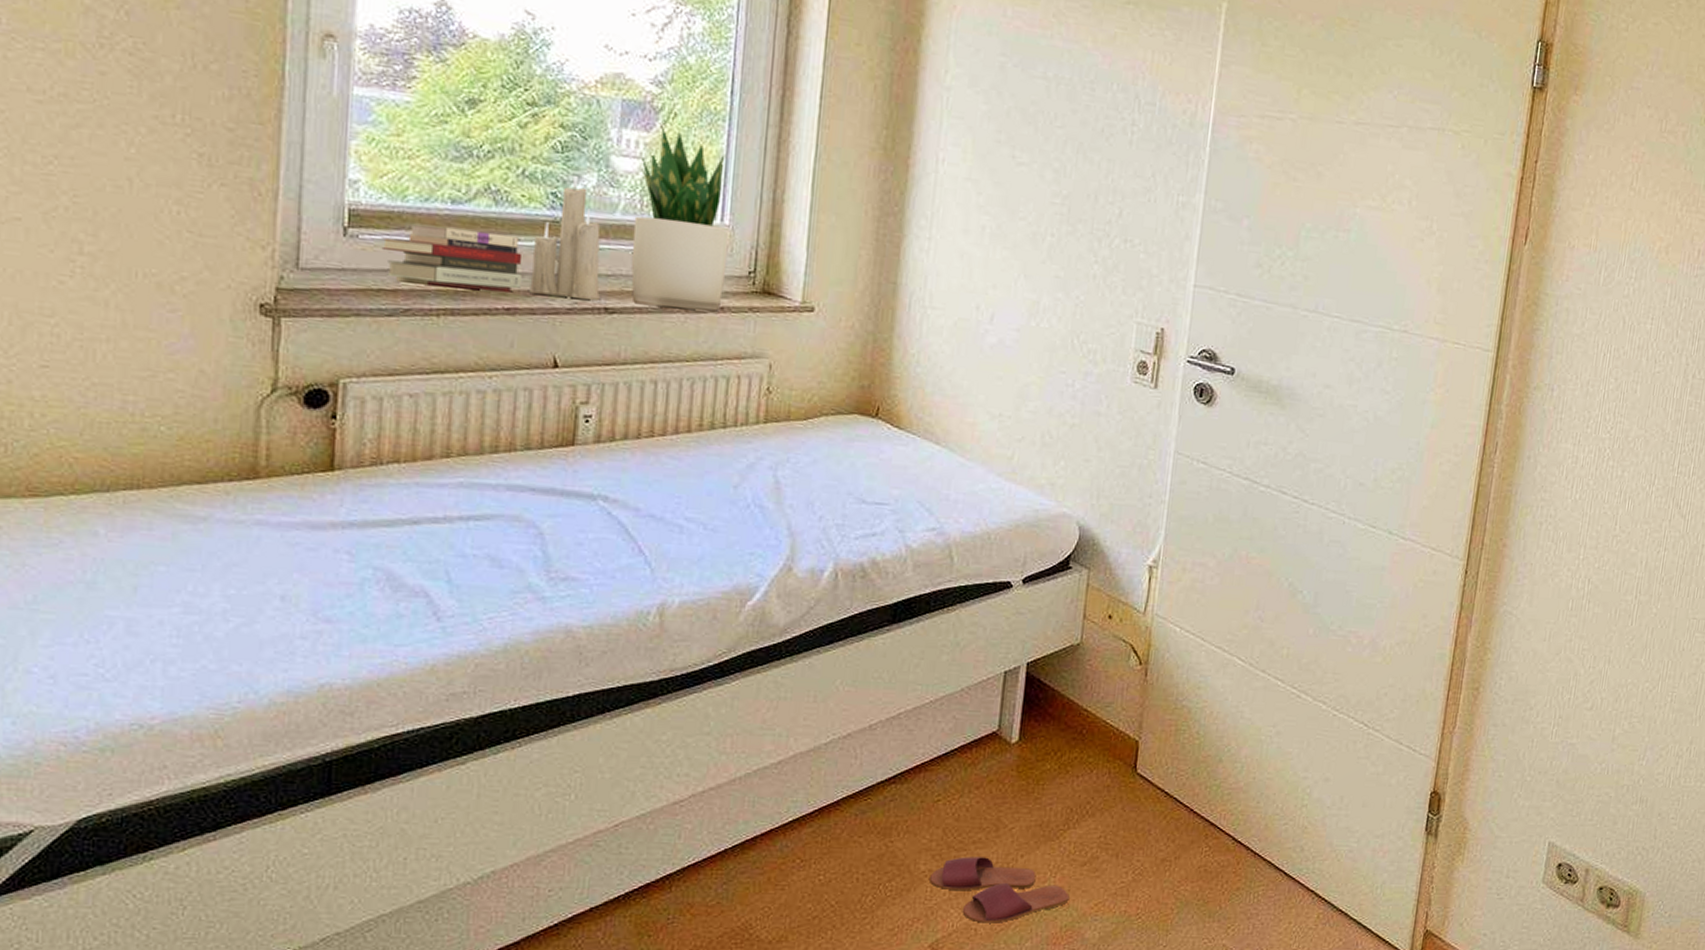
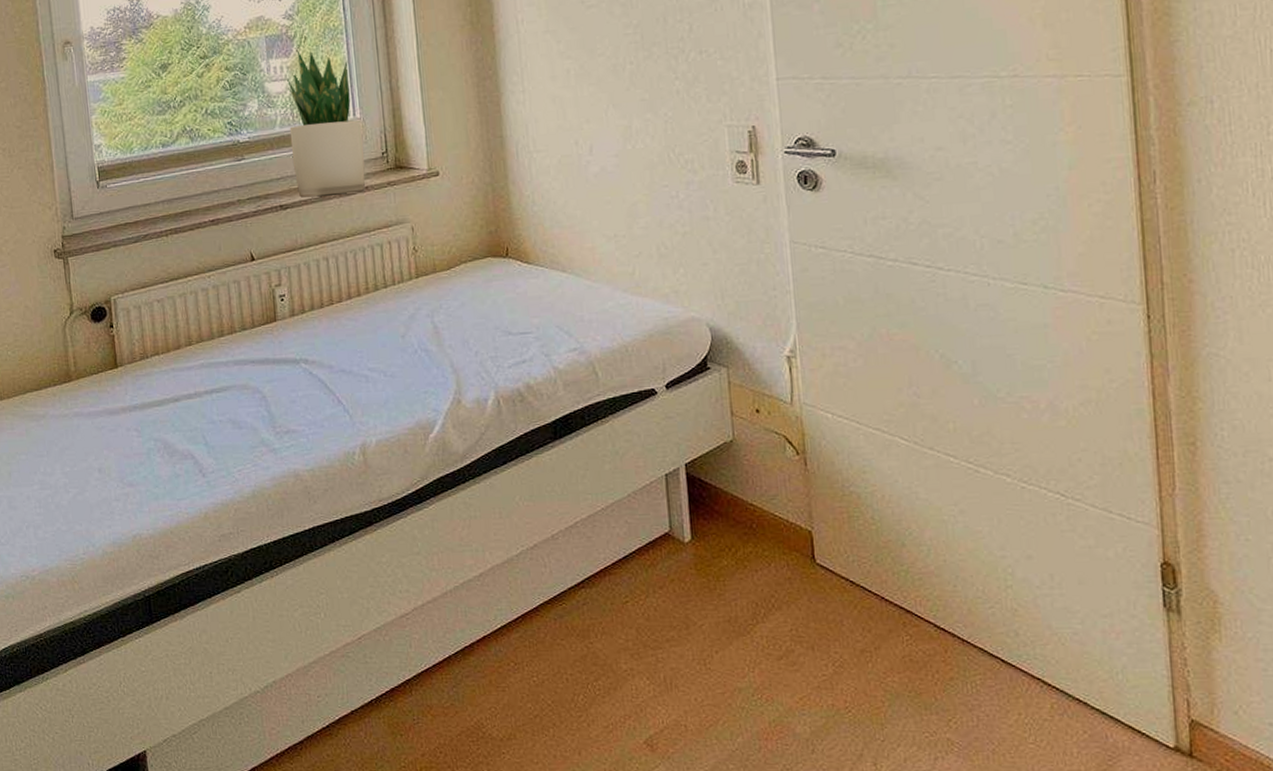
books: present [381,223,523,294] -> none [121,163,219,215]
candle: present [527,176,601,301] -> none [222,105,275,206]
slippers: present [930,857,1070,923] -> none [633,654,772,719]

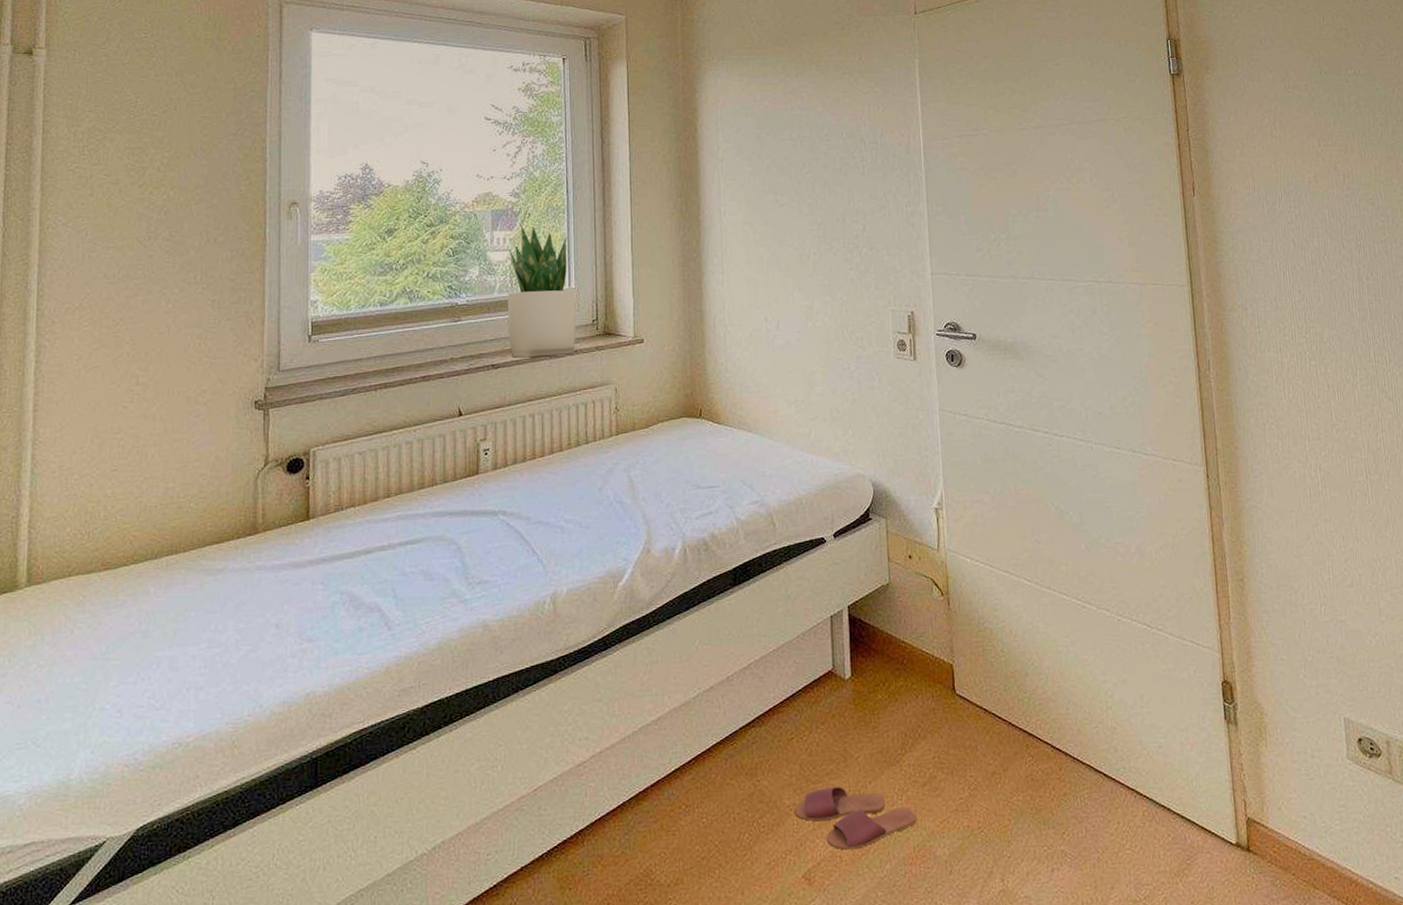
slippers: none [633,654,772,719] -> present [795,787,917,850]

